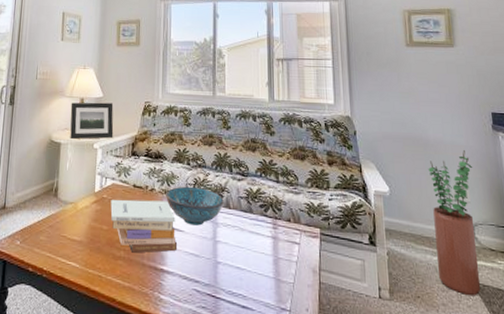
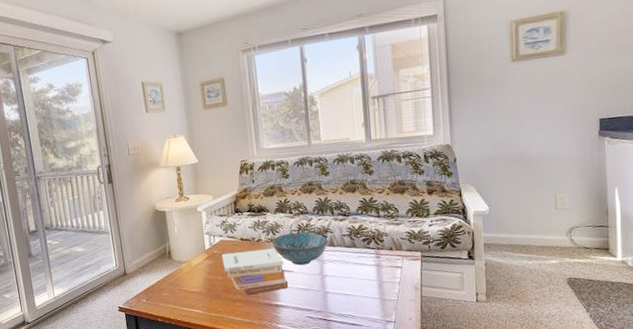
picture frame: present [70,102,114,140] -> none [168,167,215,207]
vase: present [428,150,481,295] -> none [529,161,574,289]

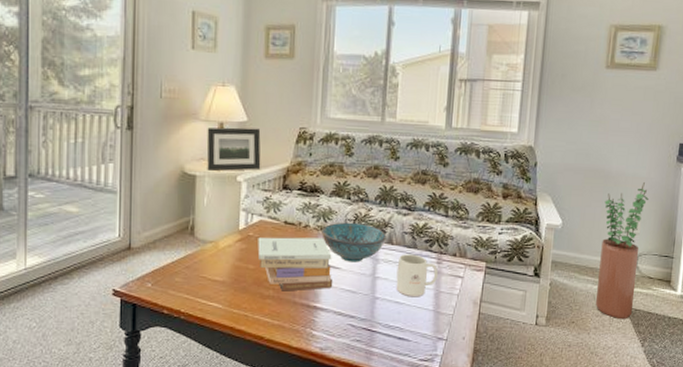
picture frame: none [168,167,215,207] -> present [206,127,261,172]
mug: none [341,252,378,289] -> present [396,254,438,297]
vase: none [529,161,574,289] -> present [596,182,648,318]

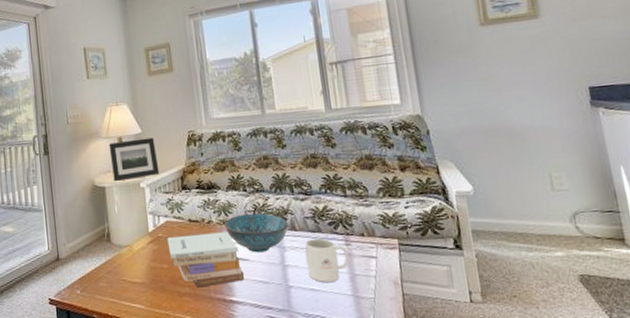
vase: present [596,182,648,318] -> none [516,134,586,288]

